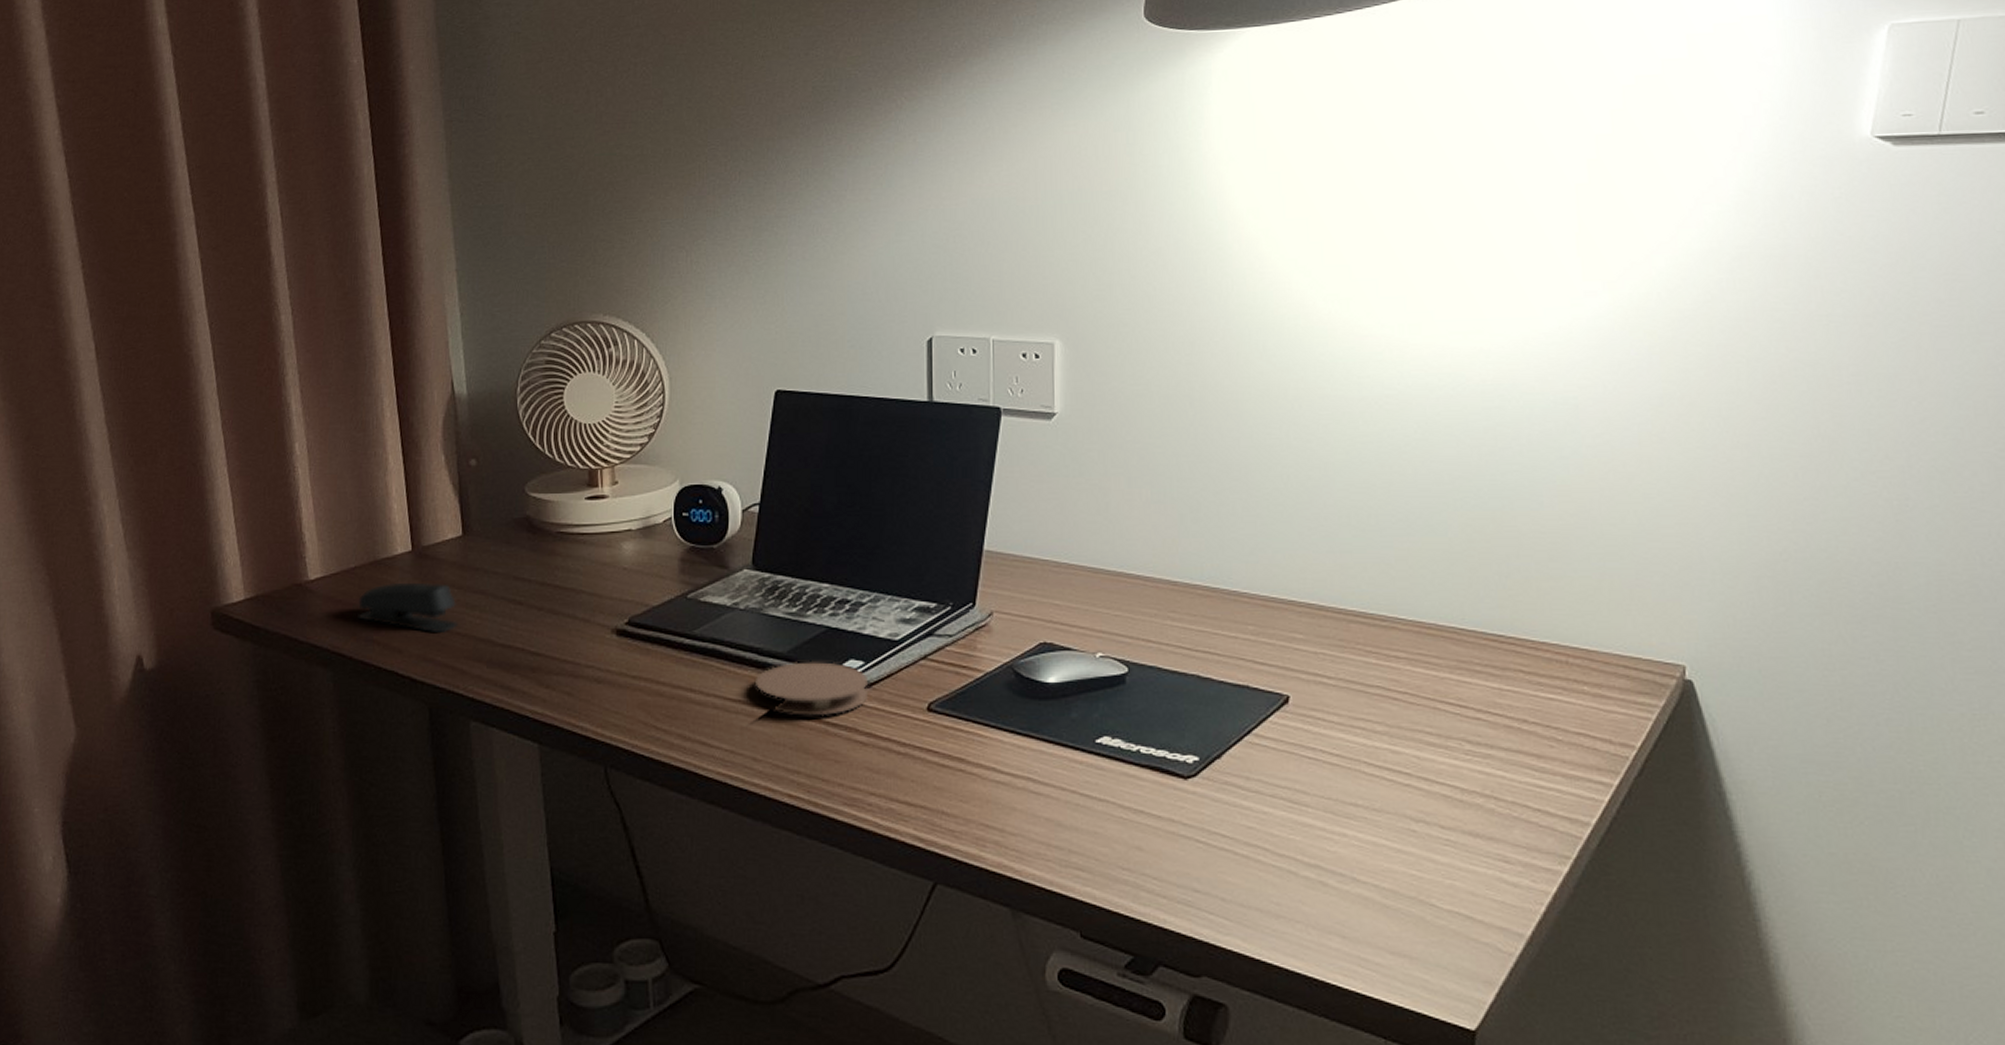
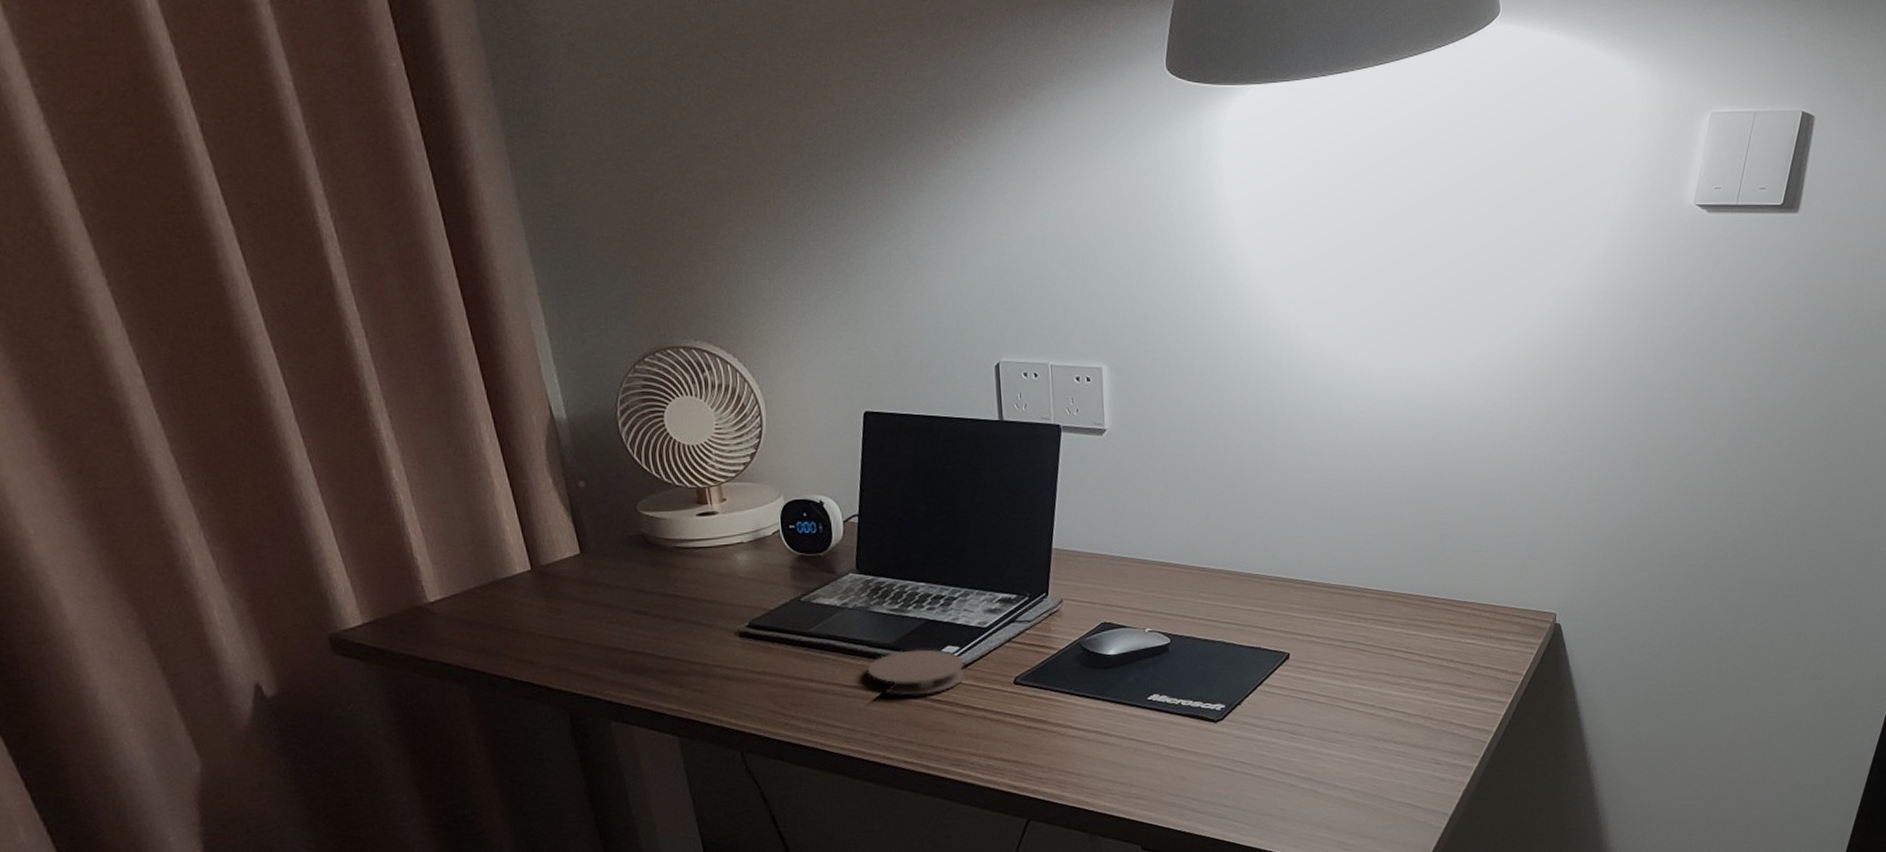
stapler: present [358,582,458,634] -> none [483,598,587,645]

